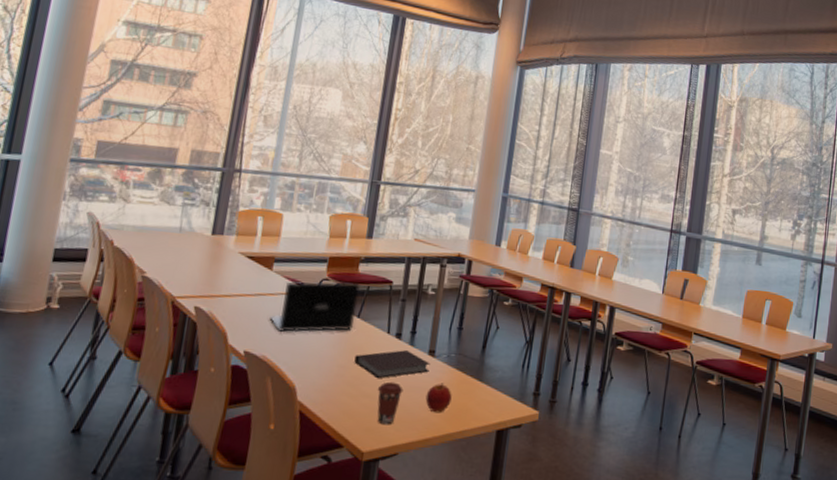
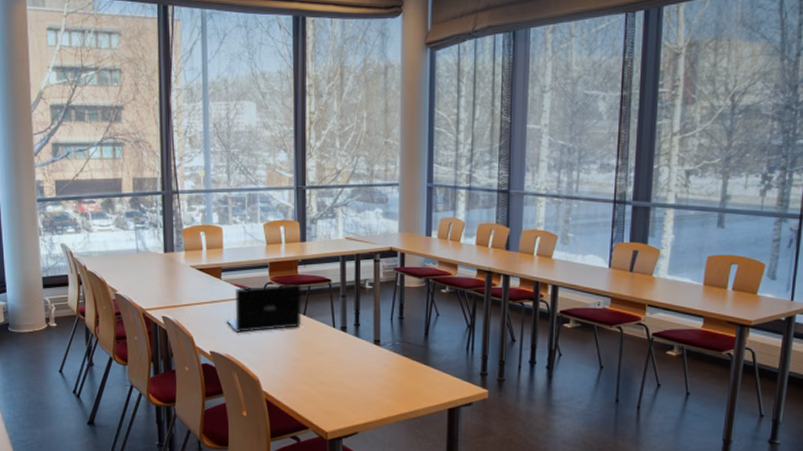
notebook: present [354,350,430,378] -> none [307,342,377,367]
coffee cup: present [377,381,404,425] -> none [331,370,355,408]
apple: present [425,383,452,413] -> none [377,369,401,396]

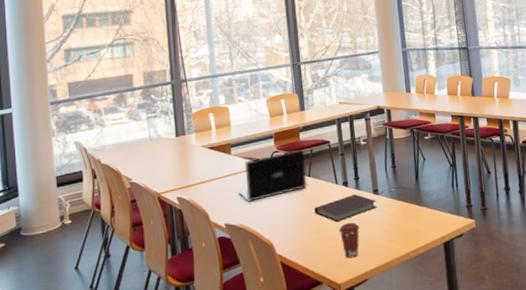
notebook: none [307,342,377,367] -> present [314,194,377,222]
coffee cup: none [331,370,355,408] -> present [338,222,360,259]

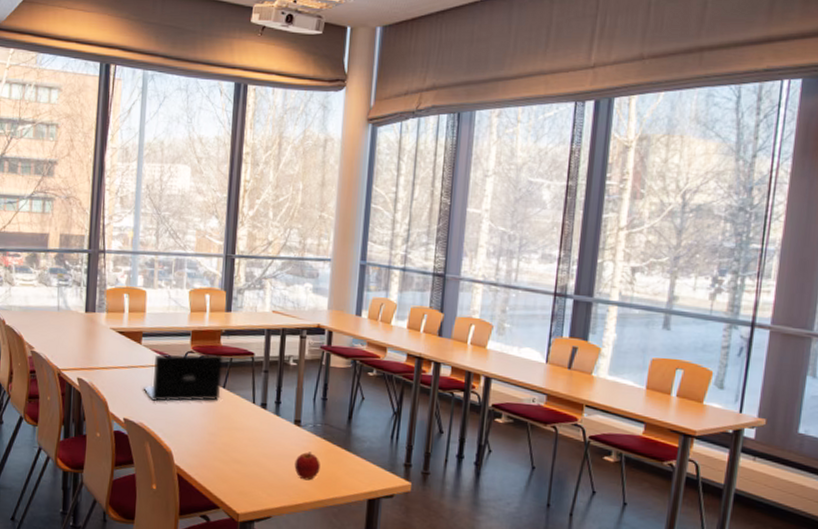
notebook: present [314,194,377,222] -> none [223,419,297,446]
coffee cup: present [338,222,360,259] -> none [247,449,272,490]
apple: none [379,214,401,240] -> present [294,451,320,481]

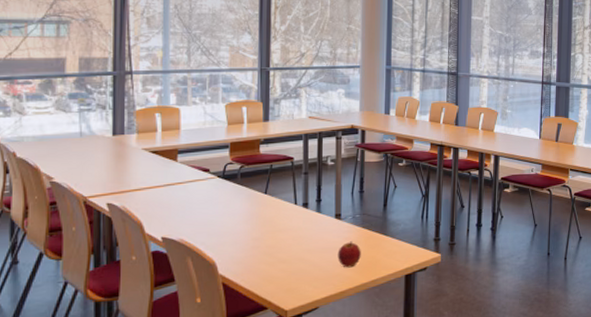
laptop: present [143,354,223,402] -> none [181,163,263,216]

